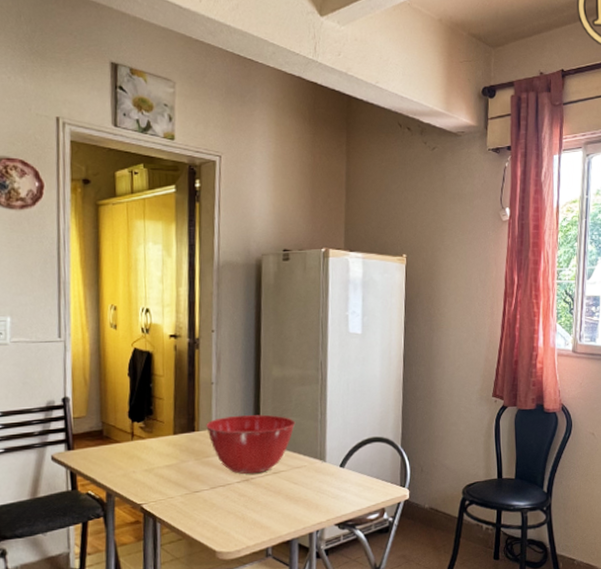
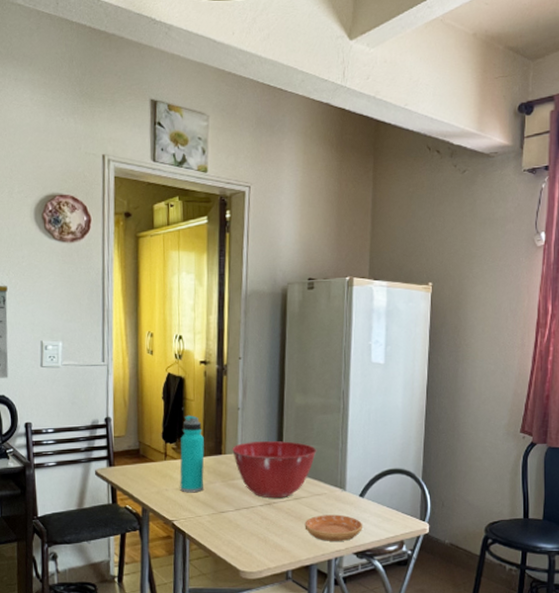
water bottle: none [148,391,176,474] -> present [180,415,205,493]
saucer: none [284,486,344,514] -> present [304,514,363,541]

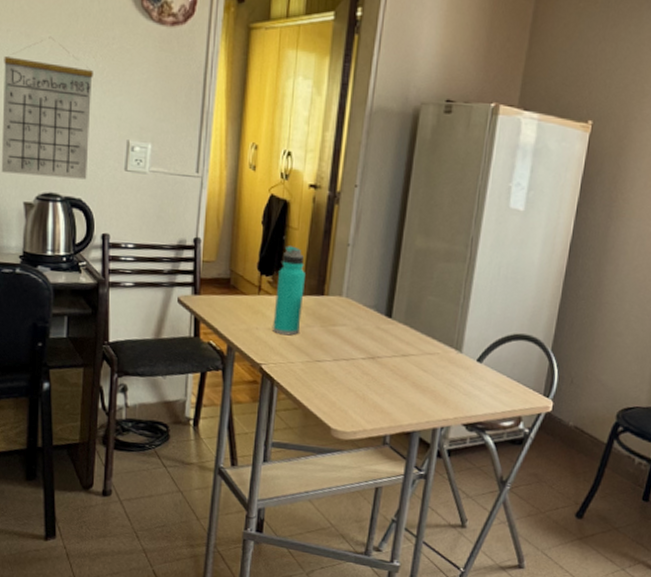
mixing bowl: present [232,441,317,499] -> none [336,284,434,353]
saucer: present [304,514,363,541] -> none [410,377,478,410]

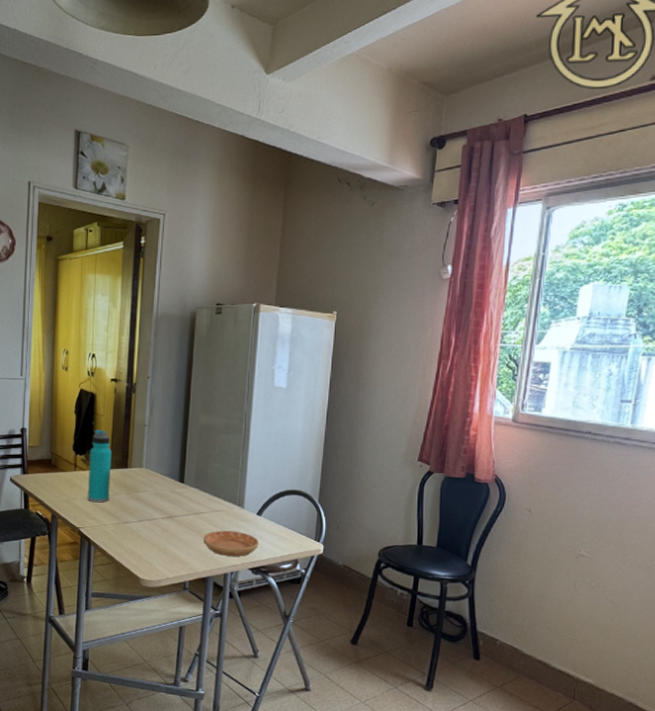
saucer: none [410,377,478,410] -> present [203,530,260,557]

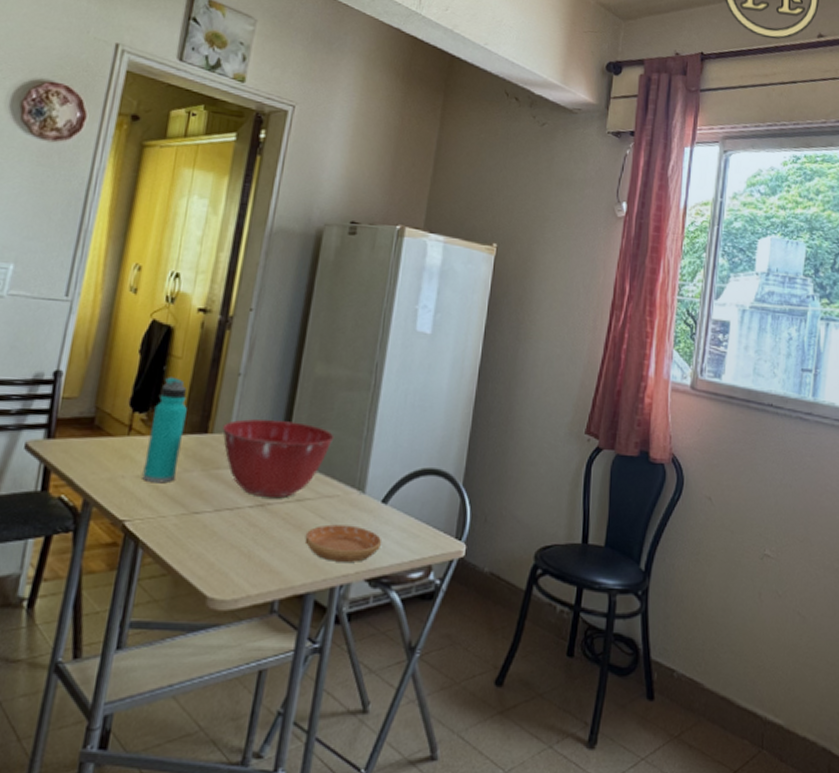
mixing bowl: none [138,457,218,513] -> present [222,419,335,499]

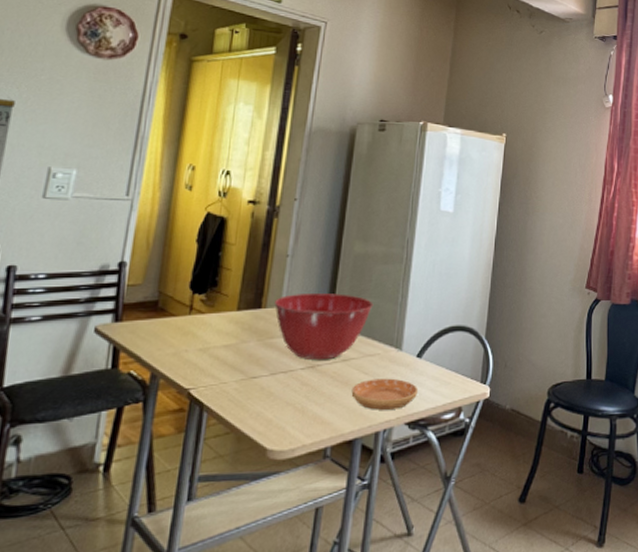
water bottle: present [142,377,188,484] -> none [204,261,242,355]

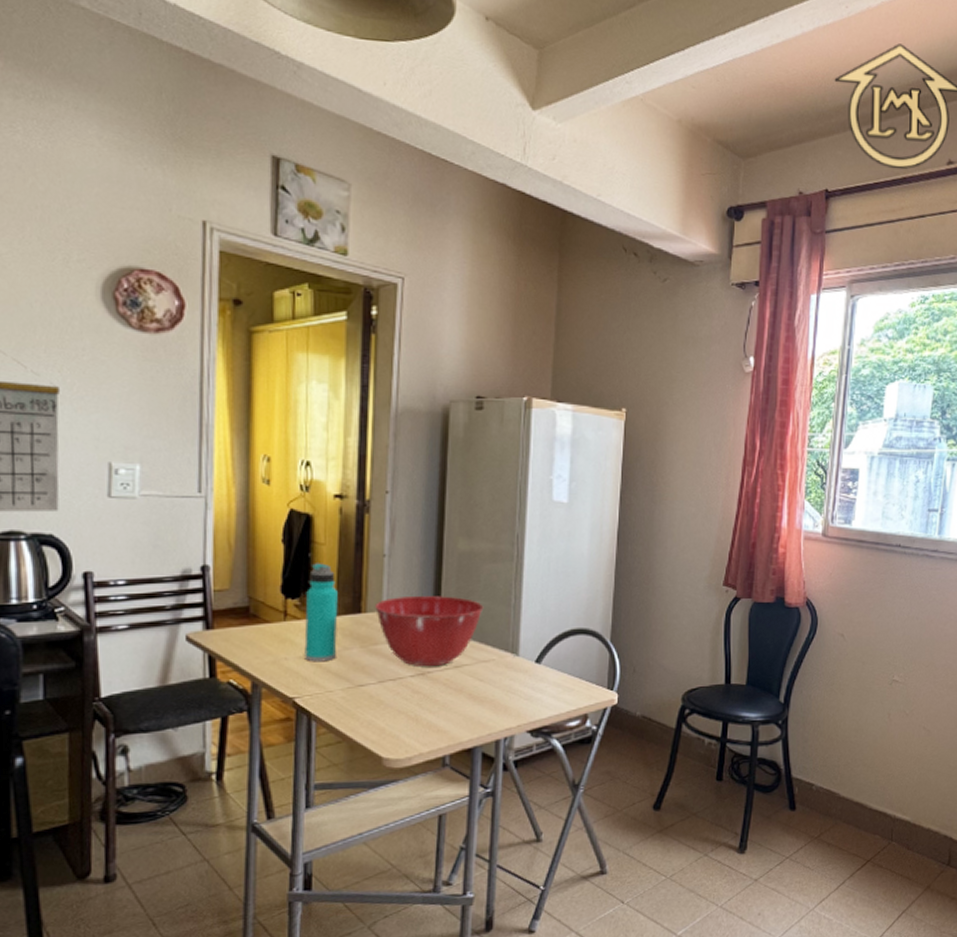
water bottle: none [204,261,242,355] -> present [304,563,338,662]
saucer: present [351,378,419,410] -> none [467,685,540,718]

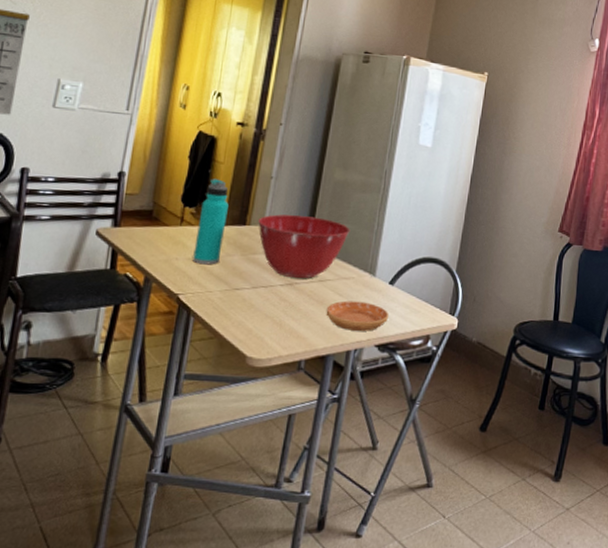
saucer: none [467,685,540,718] -> present [326,300,389,331]

